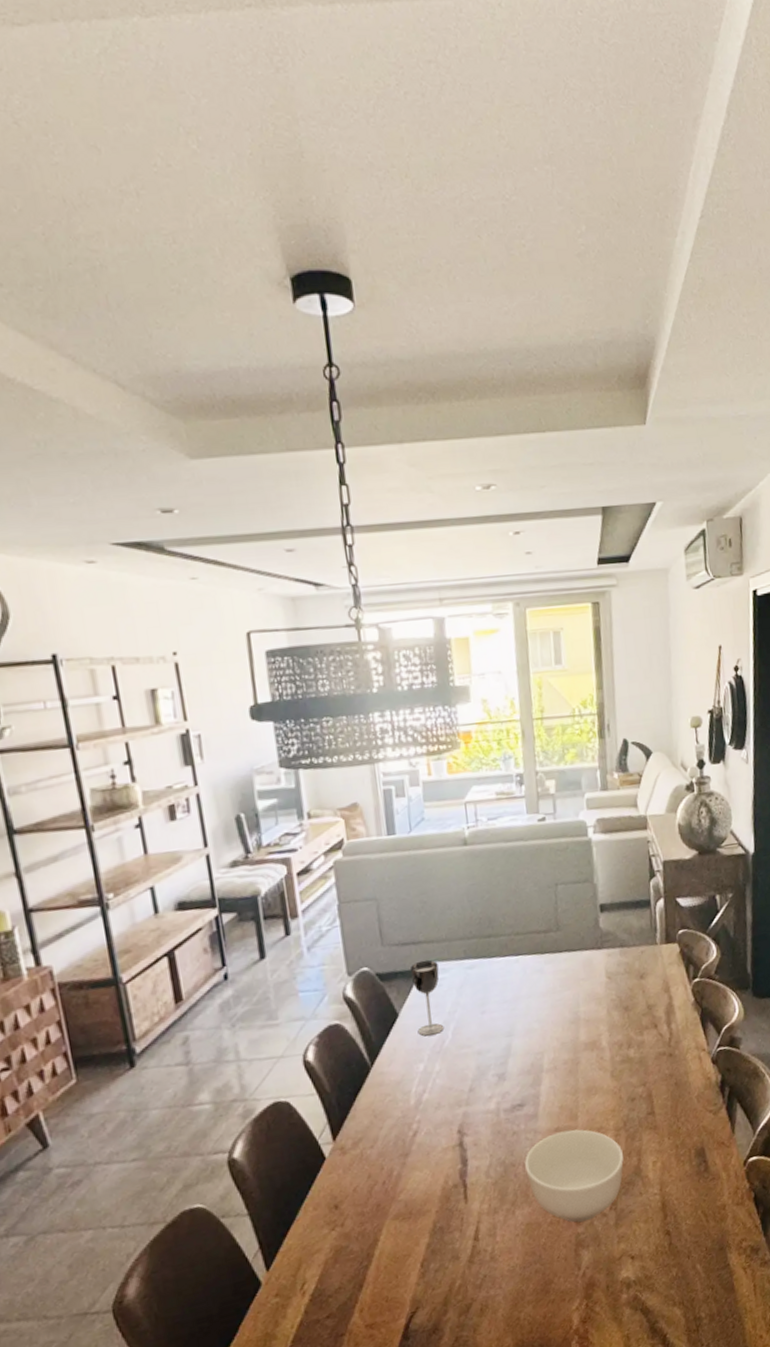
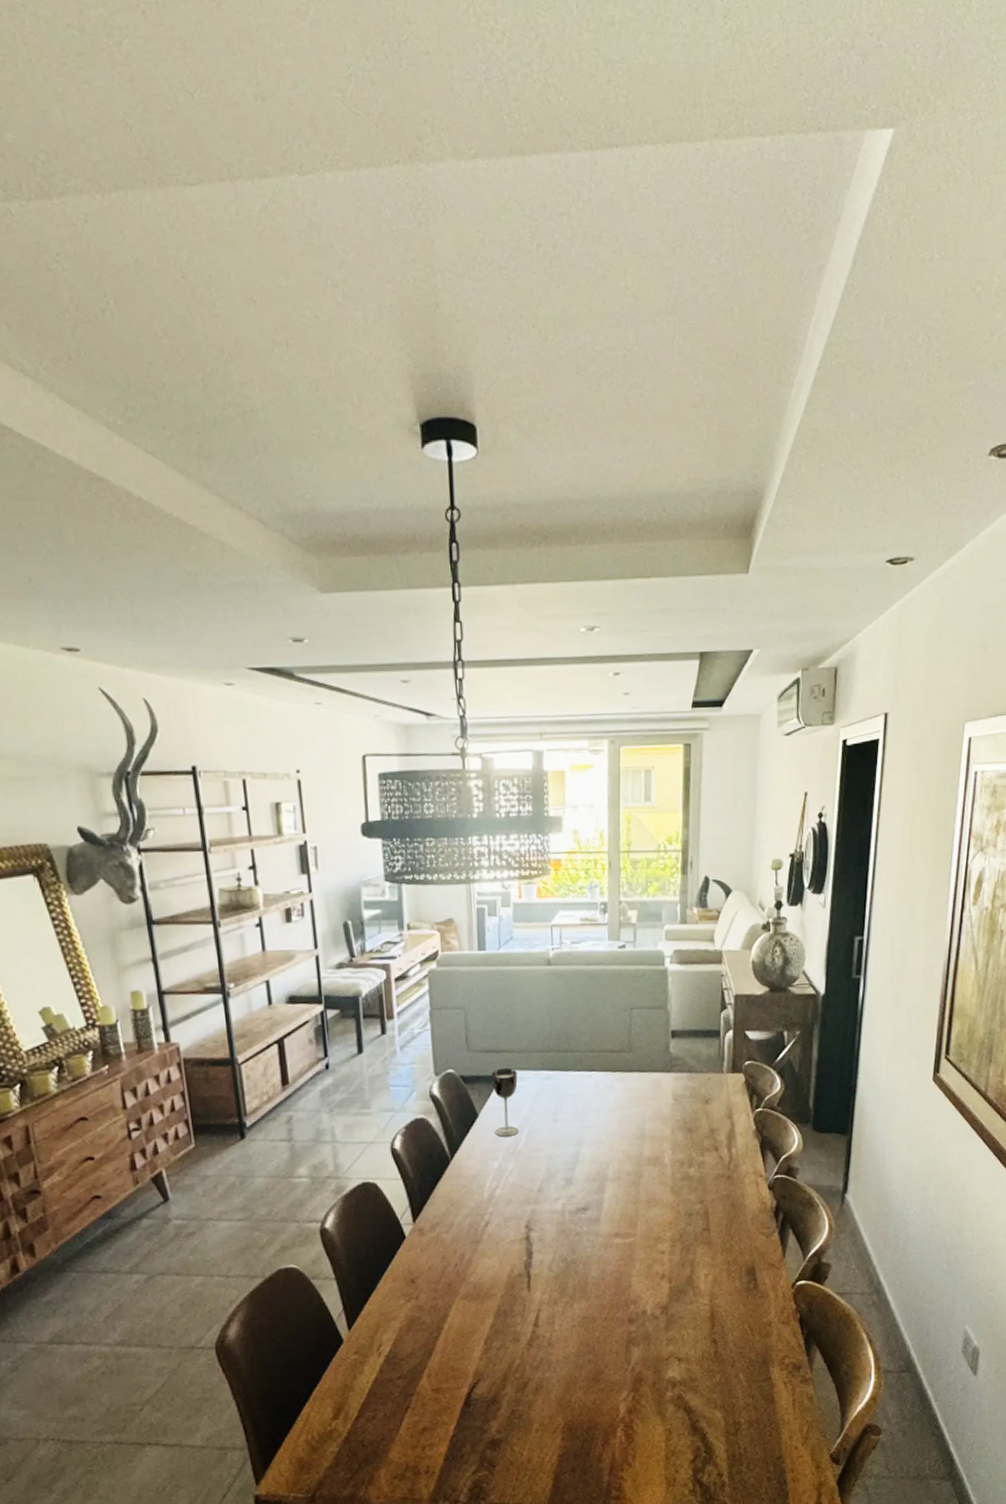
bowl: present [525,1129,624,1223] -> none [585,1236,678,1322]

